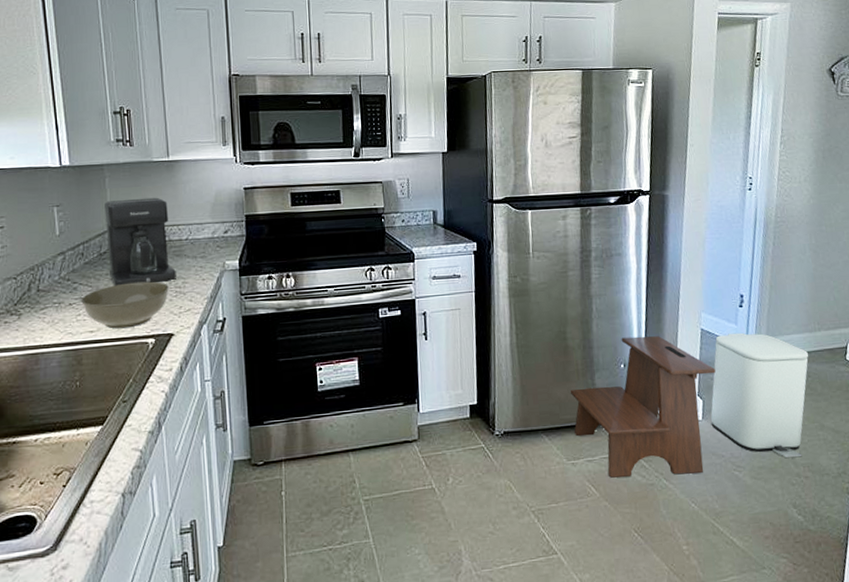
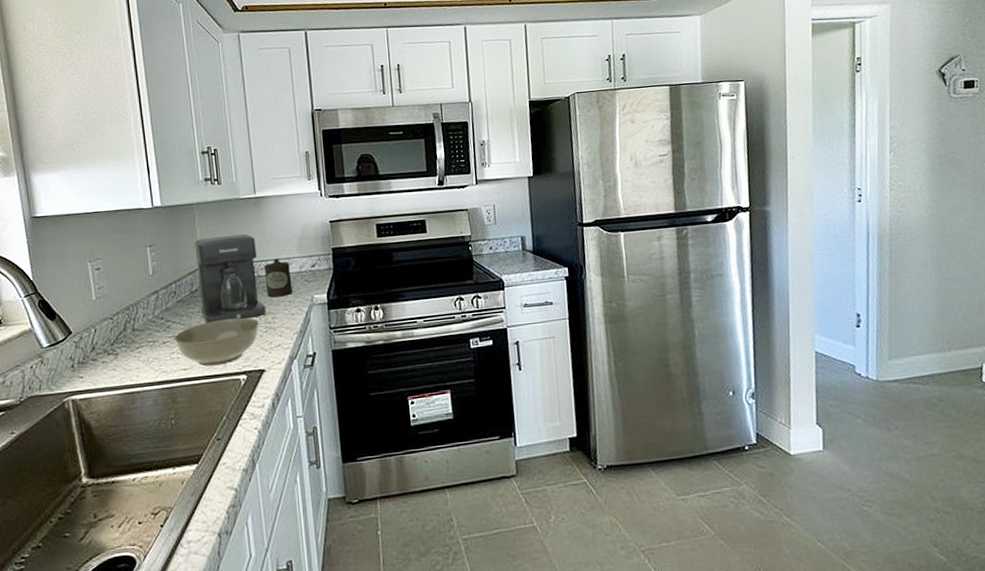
canister: none [176,223,204,262] -> present [264,258,292,298]
step stool: present [570,336,716,478] -> none [675,360,835,514]
pedal bin: present [710,332,809,459] -> none [832,354,940,492]

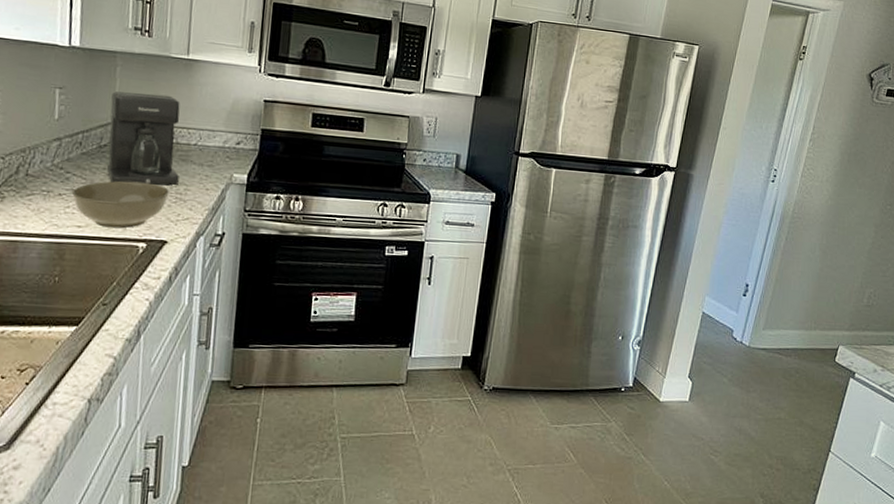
canister: present [264,258,292,298] -> none [183,127,213,169]

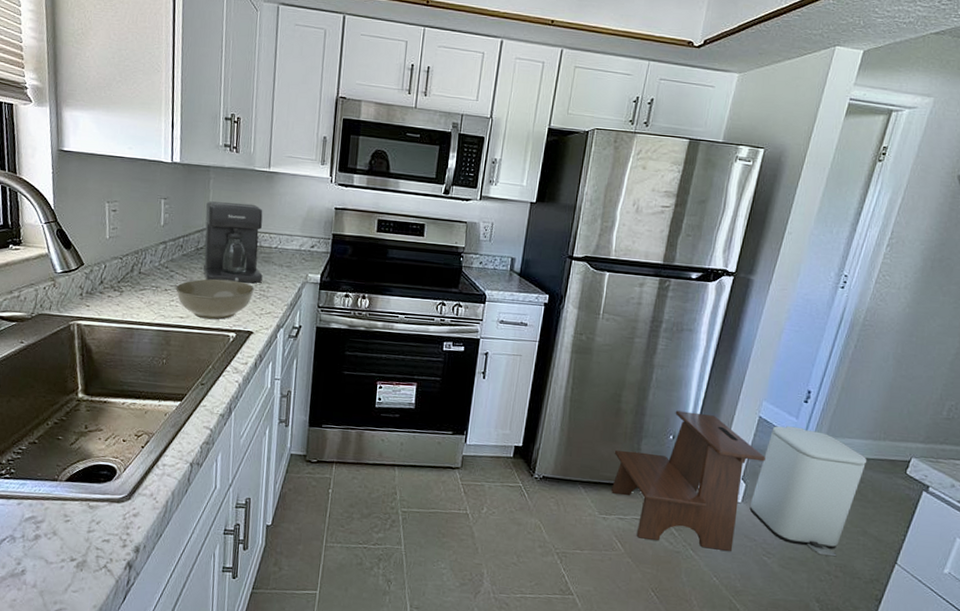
step stool: none [562,310,710,452] -> present [610,410,765,551]
pedal bin: none [696,320,801,450] -> present [749,426,867,557]

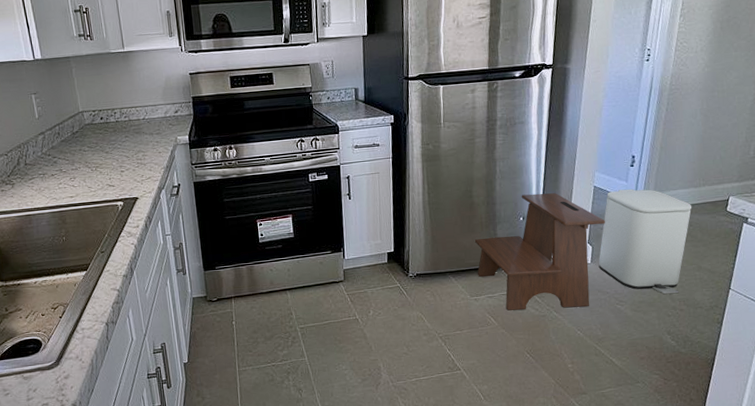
bowl: present [176,279,254,320] -> none [61,155,132,195]
coffee maker: present [202,201,263,283] -> none [73,84,137,159]

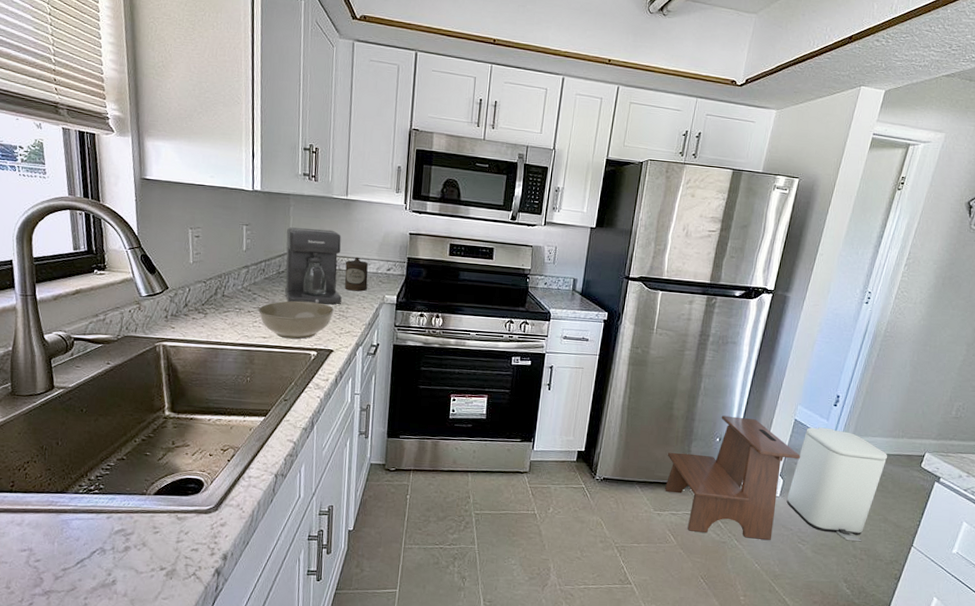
bowl: none [61,155,132,195] -> present [258,300,334,339]
coffee maker: none [73,84,137,159] -> present [284,227,342,304]
canister: none [134,105,159,139] -> present [344,257,368,291]

